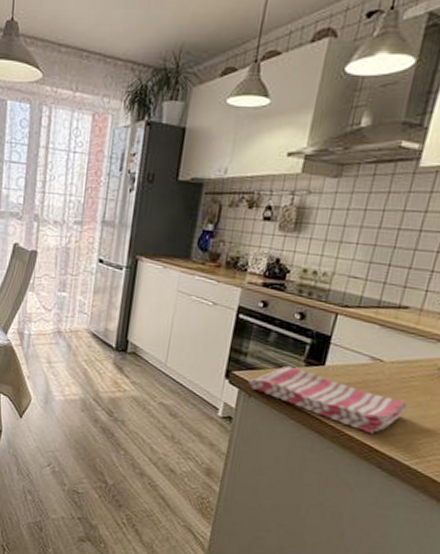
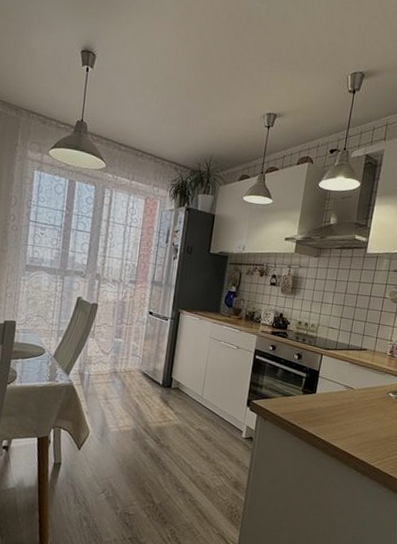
dish towel: present [249,366,407,434] -> none [264,394,370,444]

